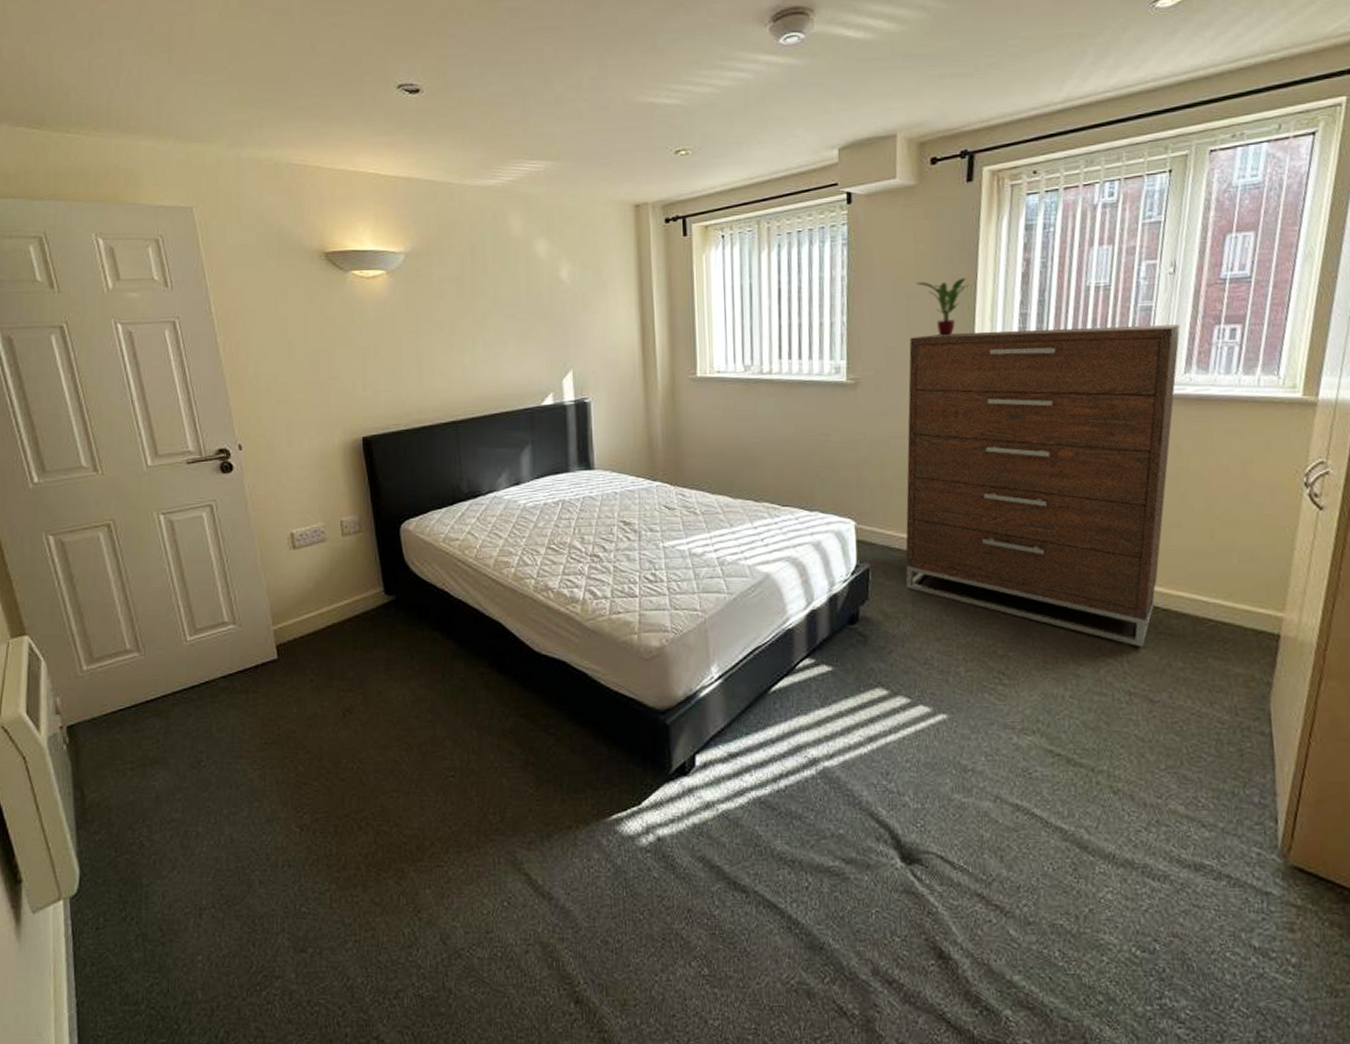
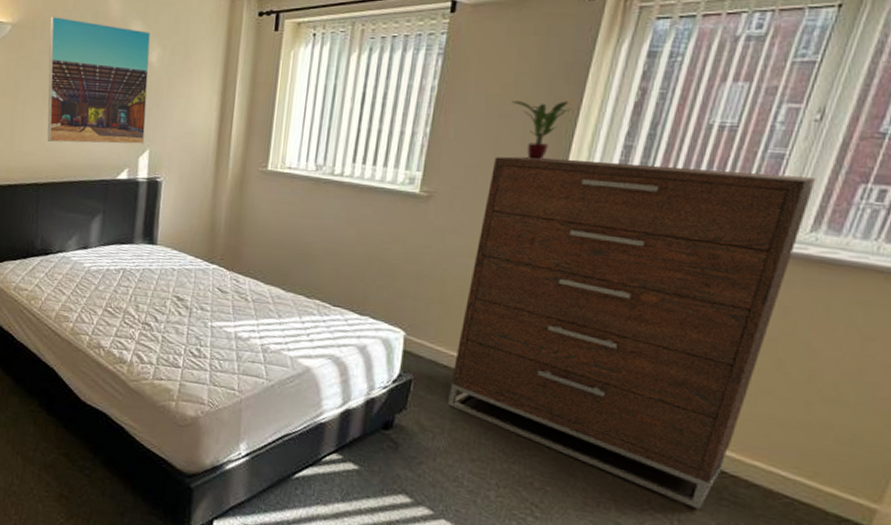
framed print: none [447,240,567,374] -> present [47,16,151,144]

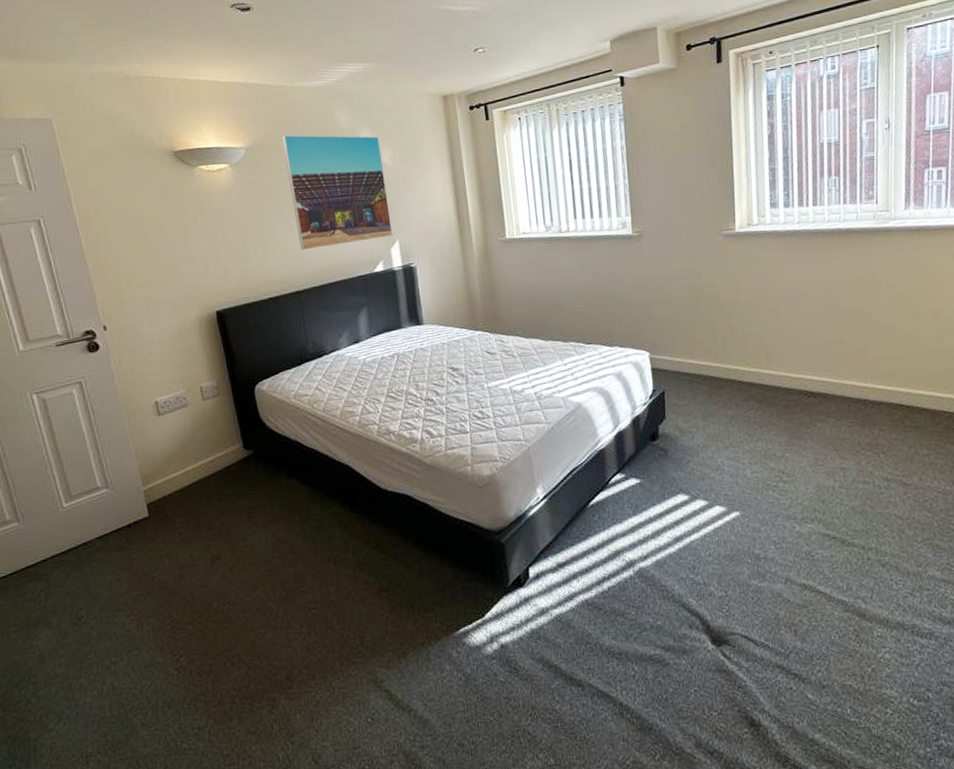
dresser: present [448,156,816,510] -> none [681,170,900,440]
potted plant: present [511,101,571,161] -> none [682,141,726,192]

